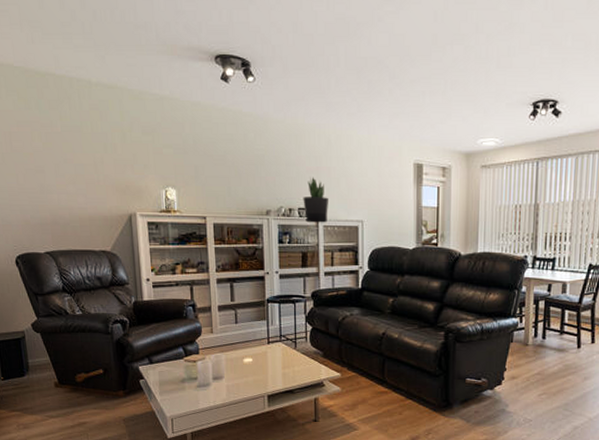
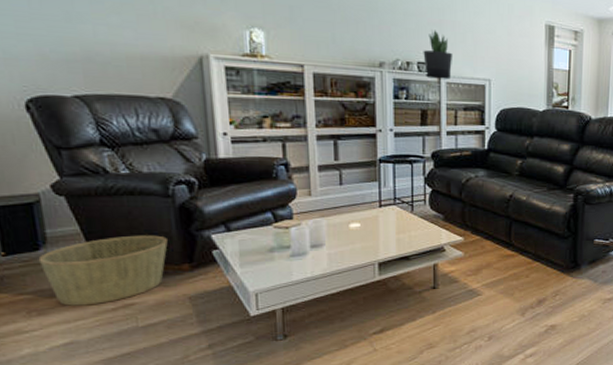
basket: none [24,365,108,422] -> present [38,235,168,306]

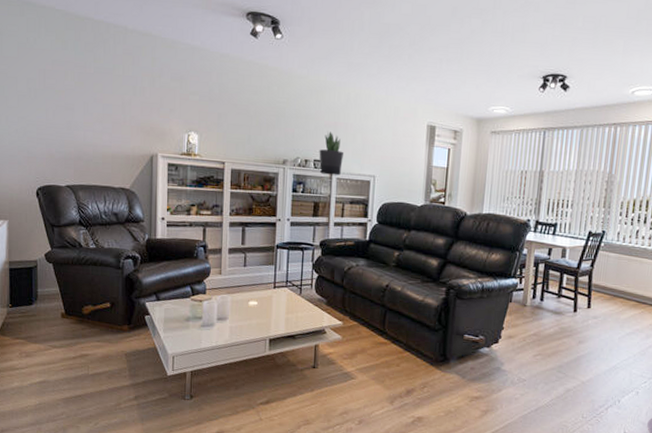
basket: present [38,235,168,306] -> none [31,298,115,353]

